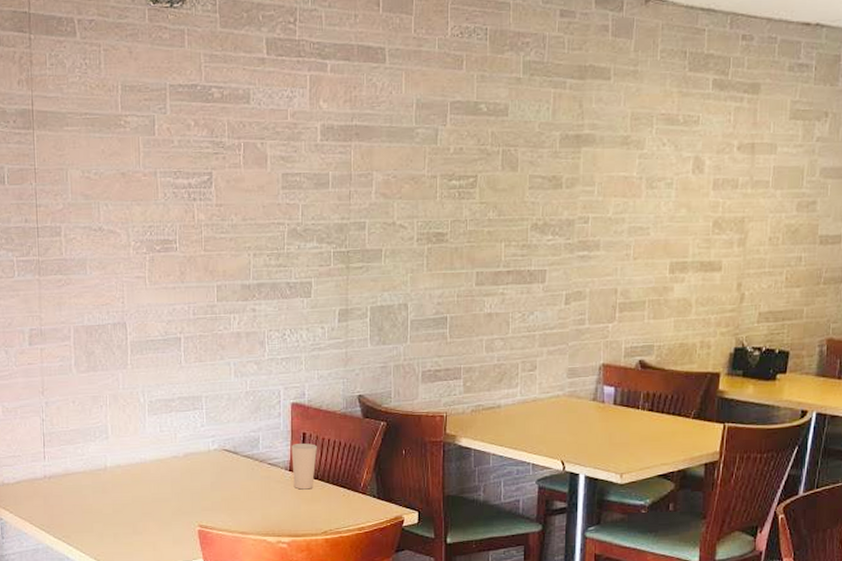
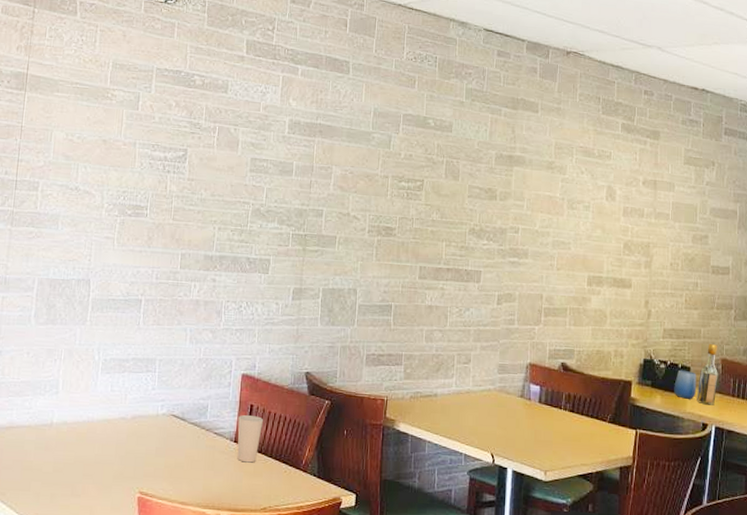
cup: none [769,355,797,386] -> present [674,369,697,399]
bottle: none [795,323,824,391] -> present [697,343,718,405]

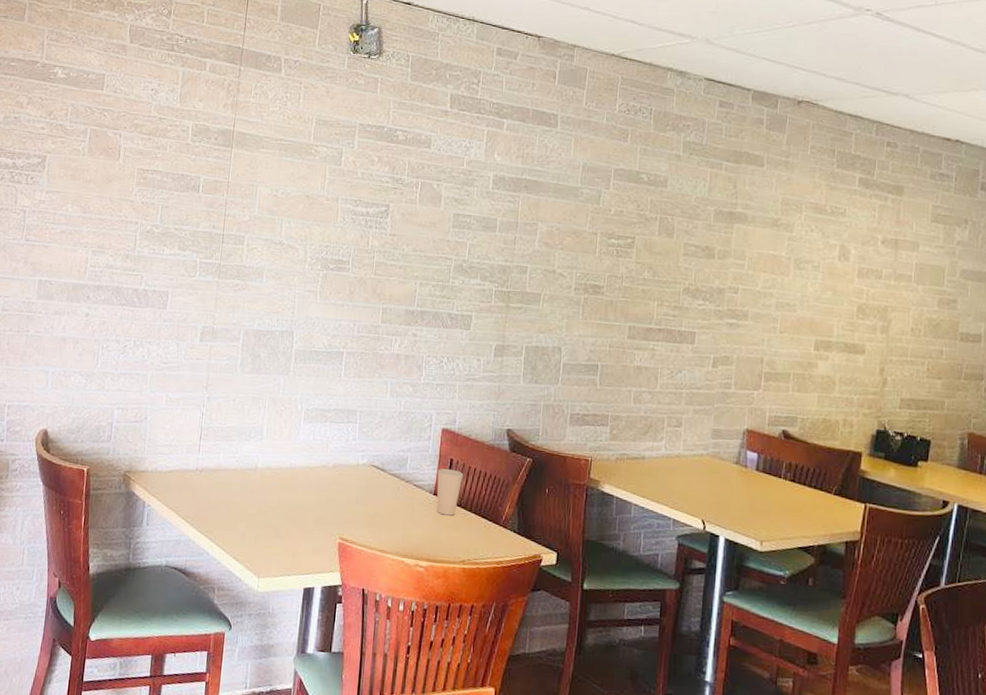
cup: present [674,369,697,399] -> none [910,442,938,474]
bottle: present [697,343,718,405] -> none [937,415,965,482]

